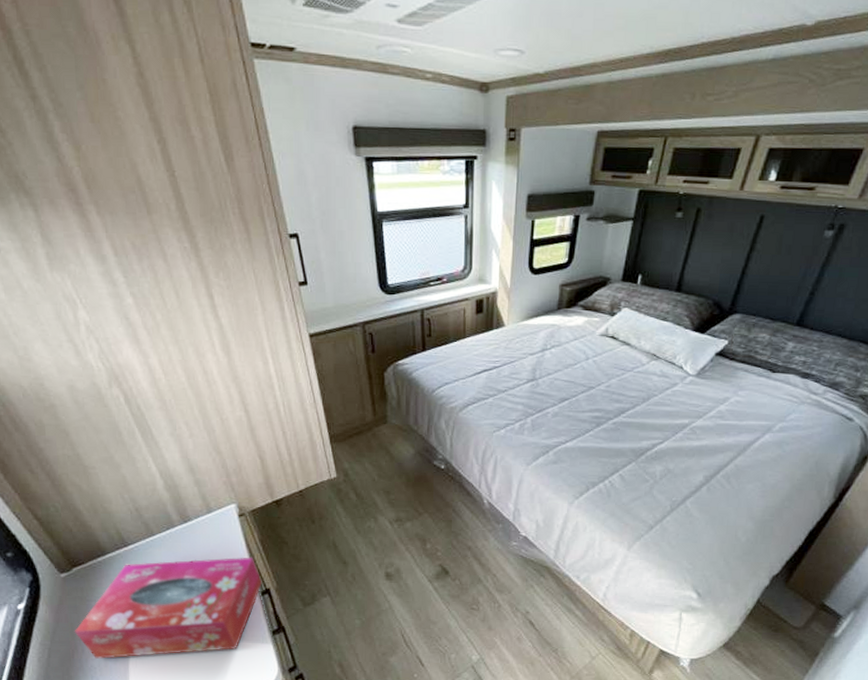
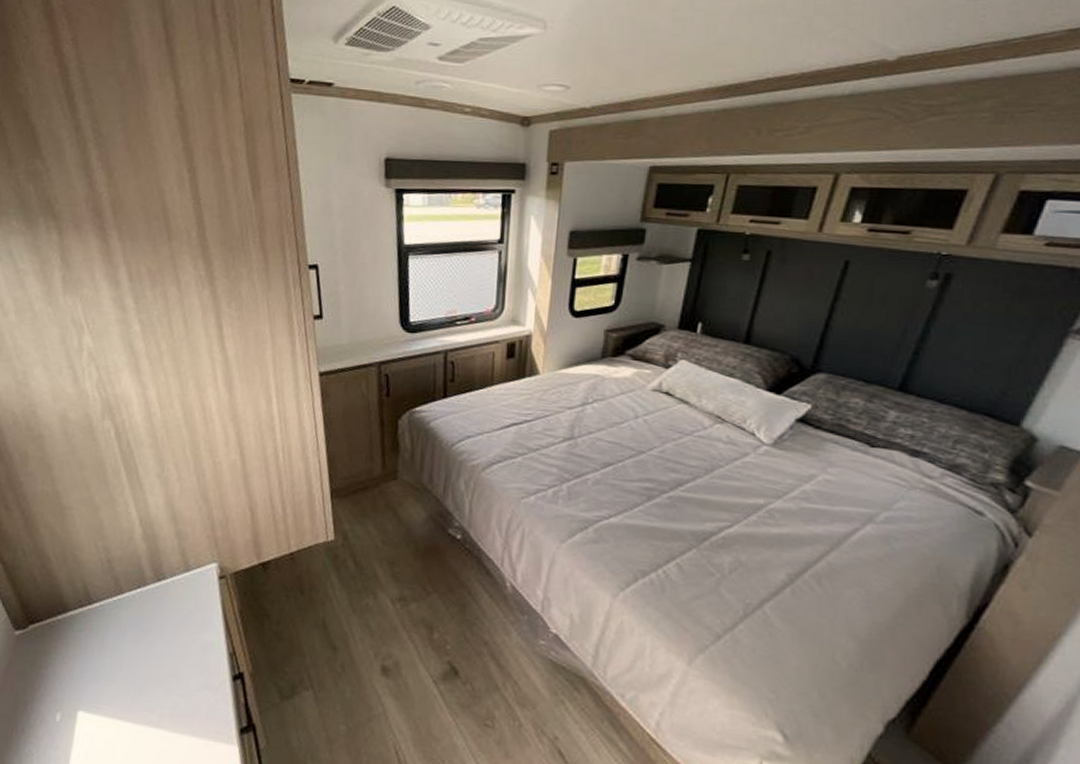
tissue box: present [74,557,262,659] -> none [17,625,236,748]

